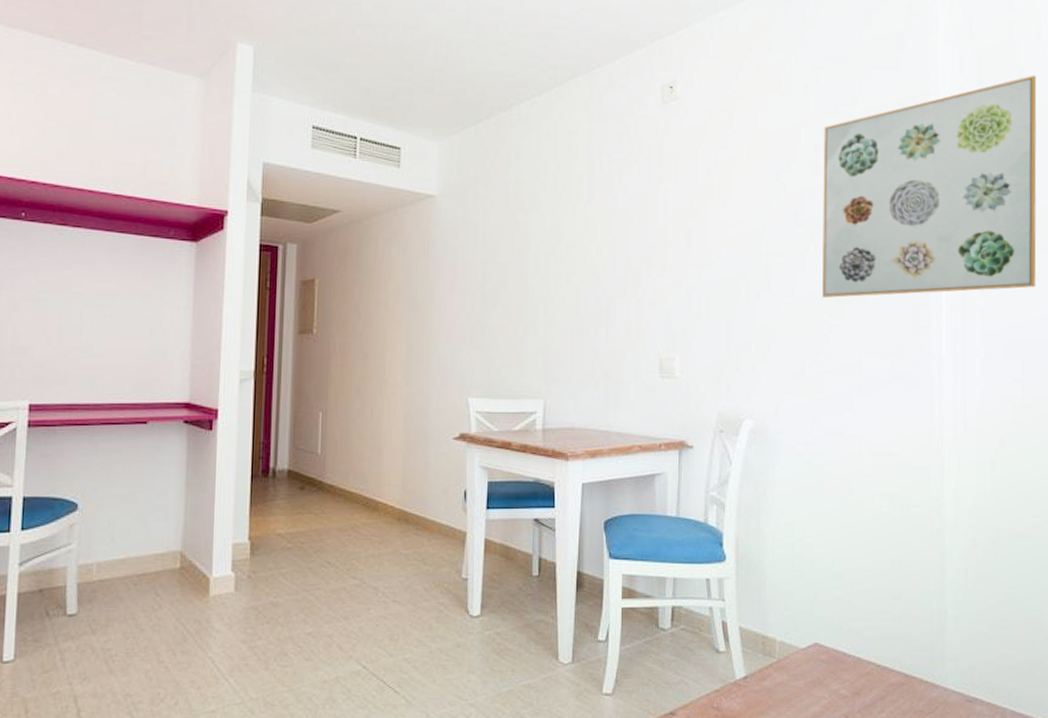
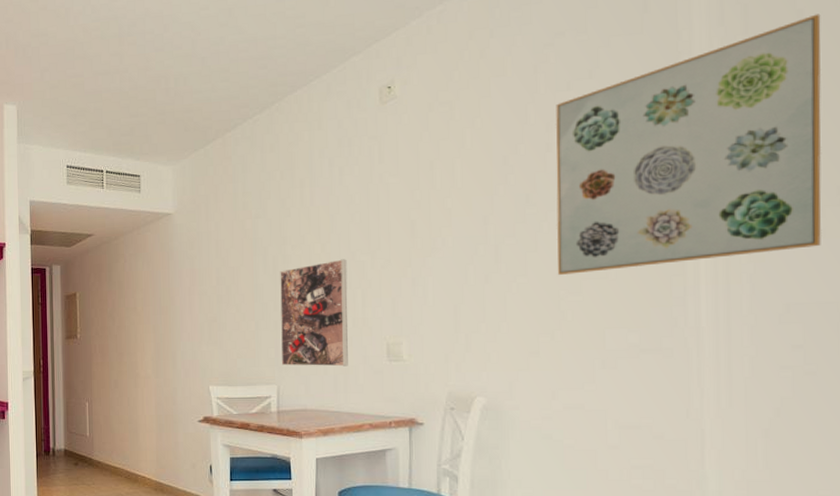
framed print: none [549,264,623,382] -> present [280,259,348,367]

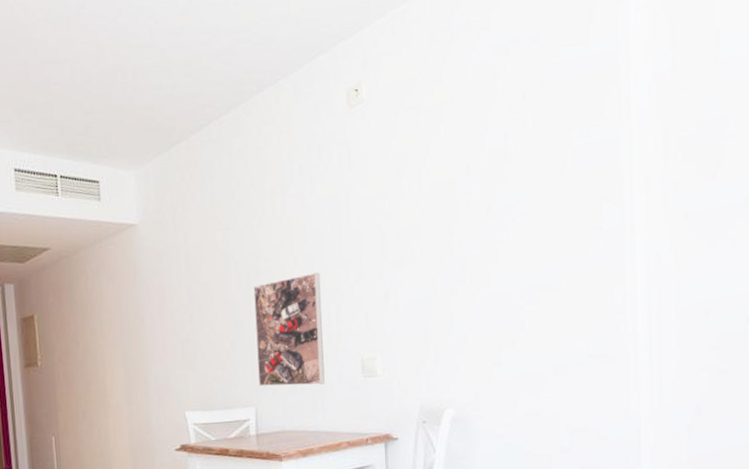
wall art: present [556,14,822,275] -> none [512,33,734,285]

